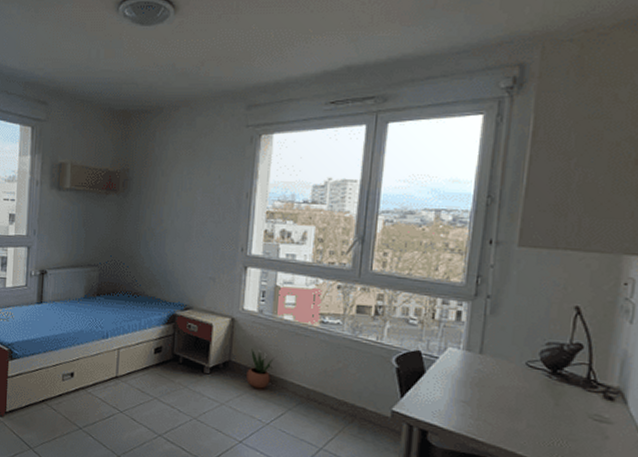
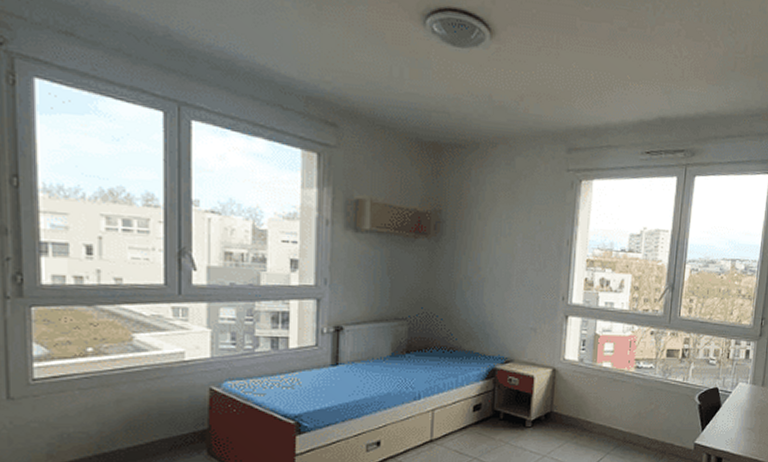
potted plant: present [246,349,274,389] -> none [568,398,594,437]

